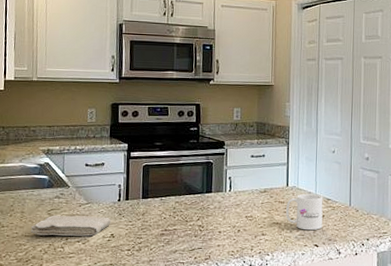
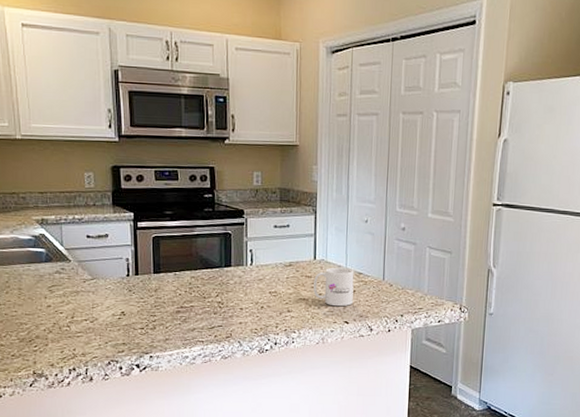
washcloth: present [31,215,112,237] -> none [31,291,121,315]

